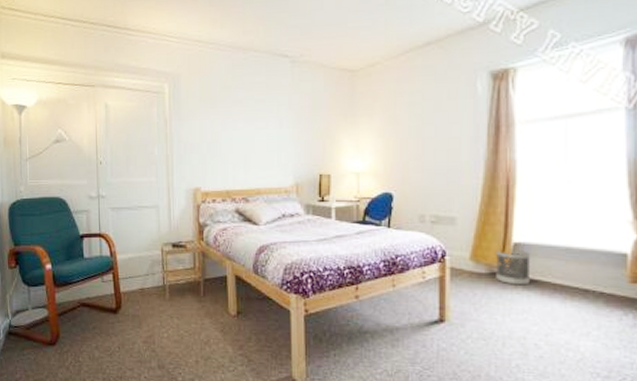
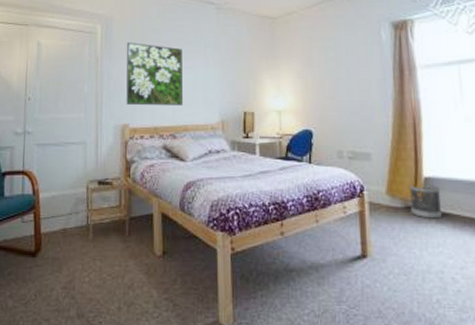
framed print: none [195,101,256,169] -> present [126,41,184,106]

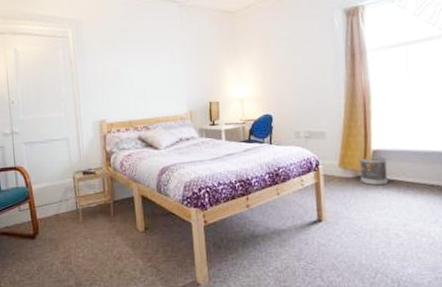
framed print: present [126,41,184,106] -> none [97,43,154,103]

